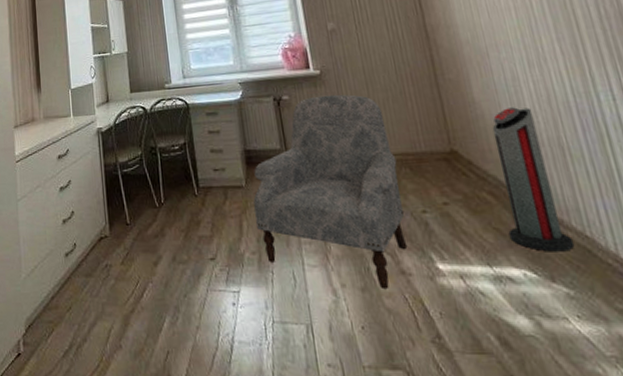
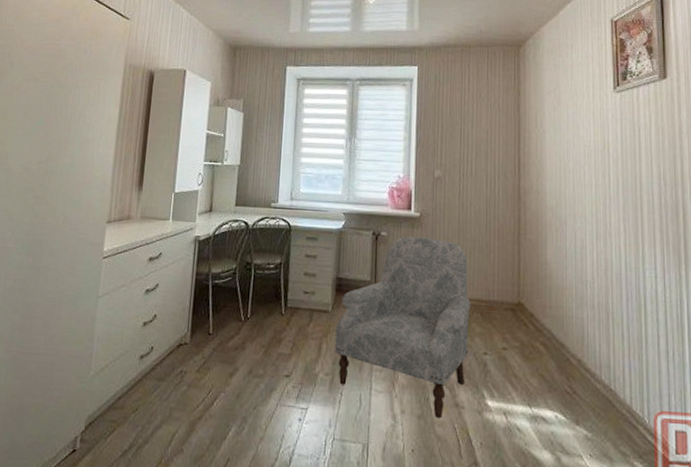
air purifier: present [492,107,575,252] -> none [550,272,600,400]

